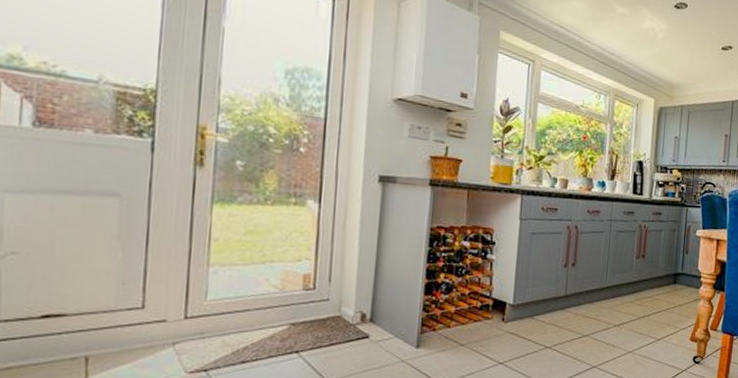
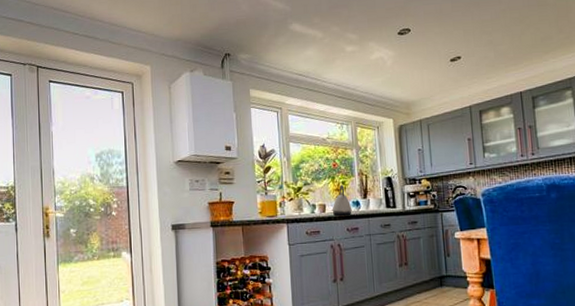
kettle: none [574,160,597,197] -> present [332,184,352,217]

